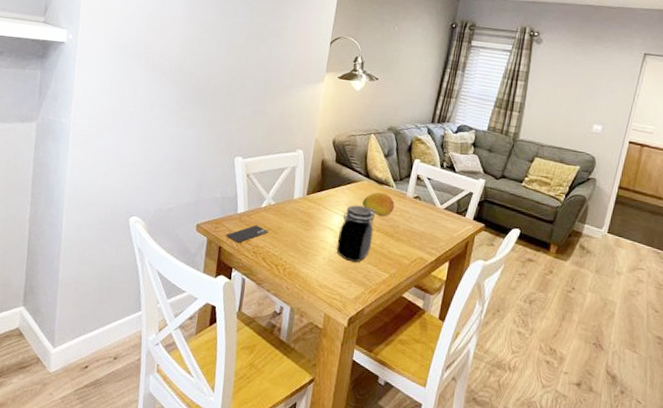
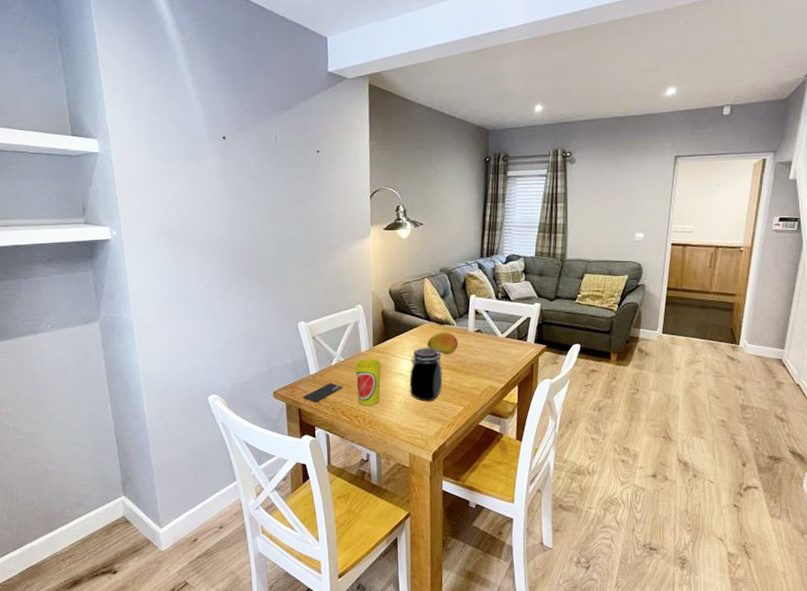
cup: none [282,206,312,257] -> present [355,359,381,406]

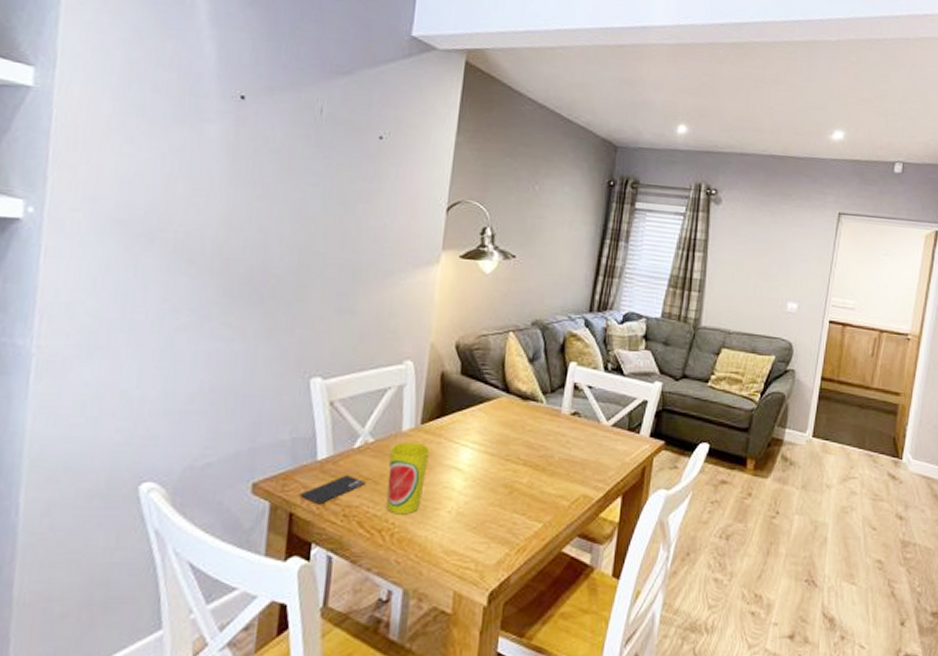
jar: present [409,347,443,402] -> none [467,432,520,513]
fruit: present [427,332,459,355] -> none [501,410,546,445]

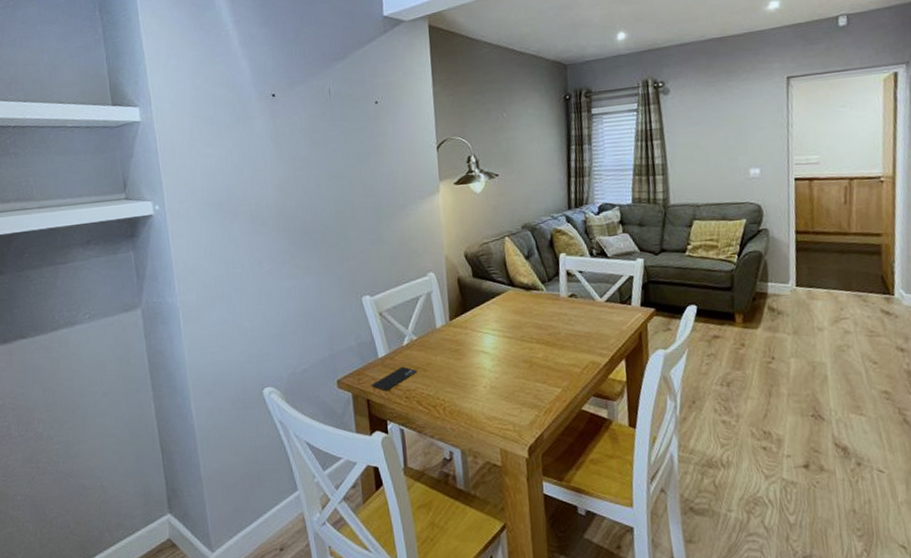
cup: present [387,442,430,515] -> none [430,335,462,393]

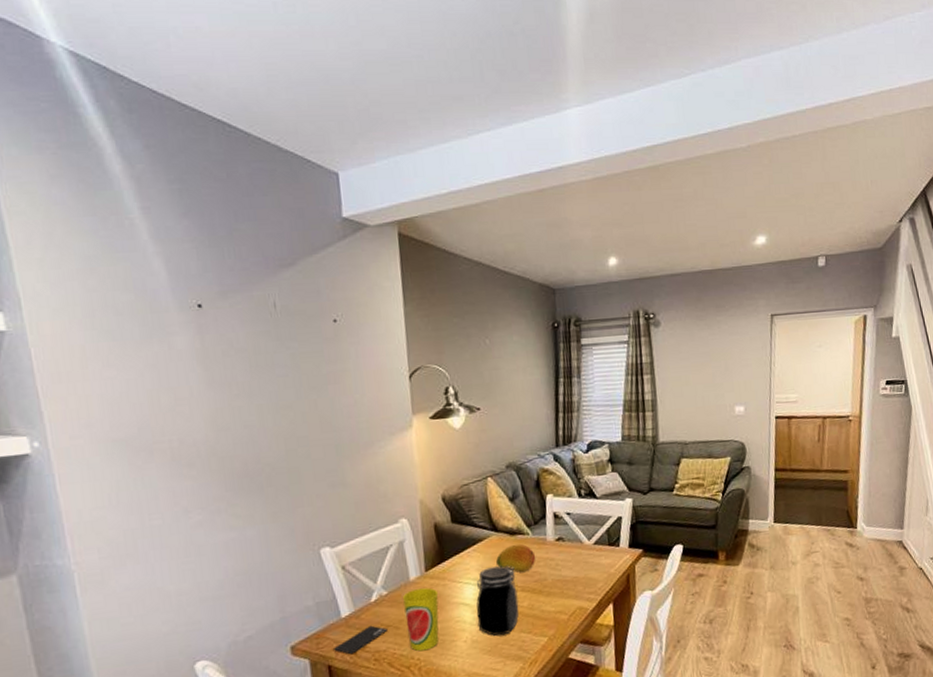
cup: none [430,335,462,393] -> present [403,587,439,651]
jar: none [495,318,534,384] -> present [476,565,519,636]
fruit: none [513,298,550,326] -> present [496,543,536,573]

